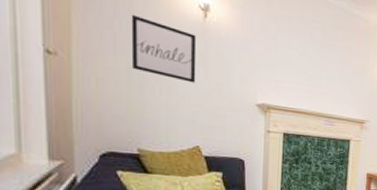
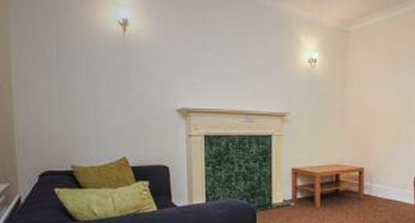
wall art: present [131,14,197,83] -> none [60,39,120,96]

